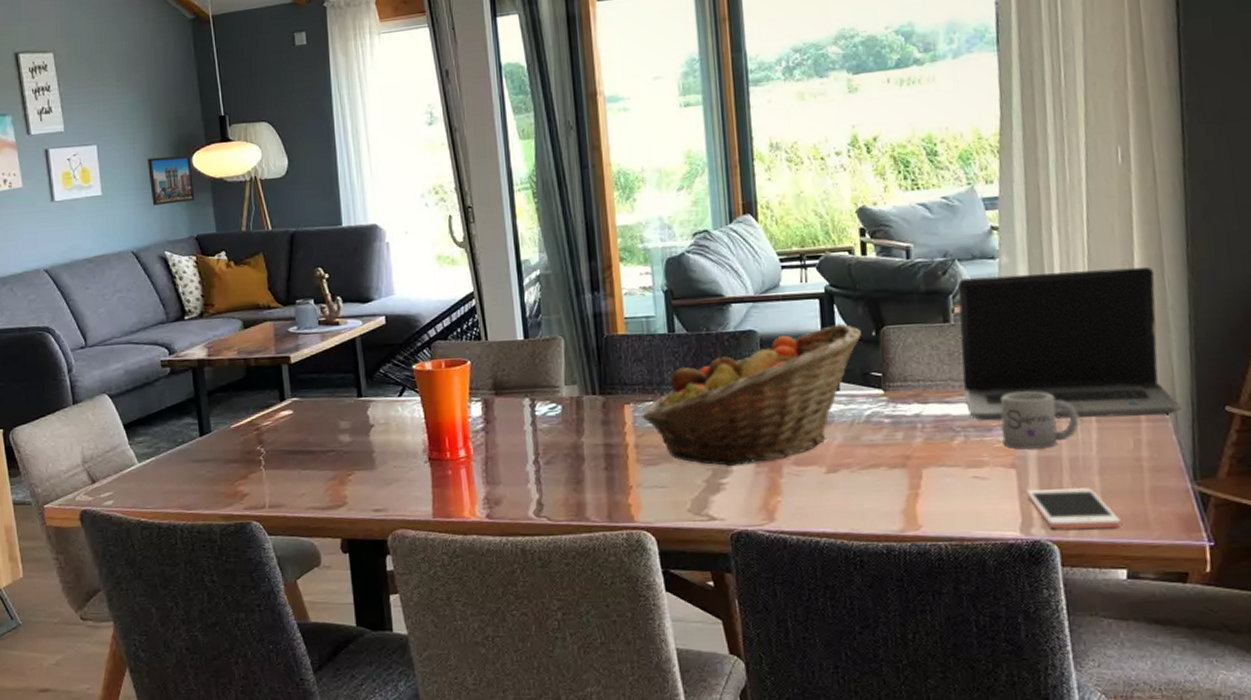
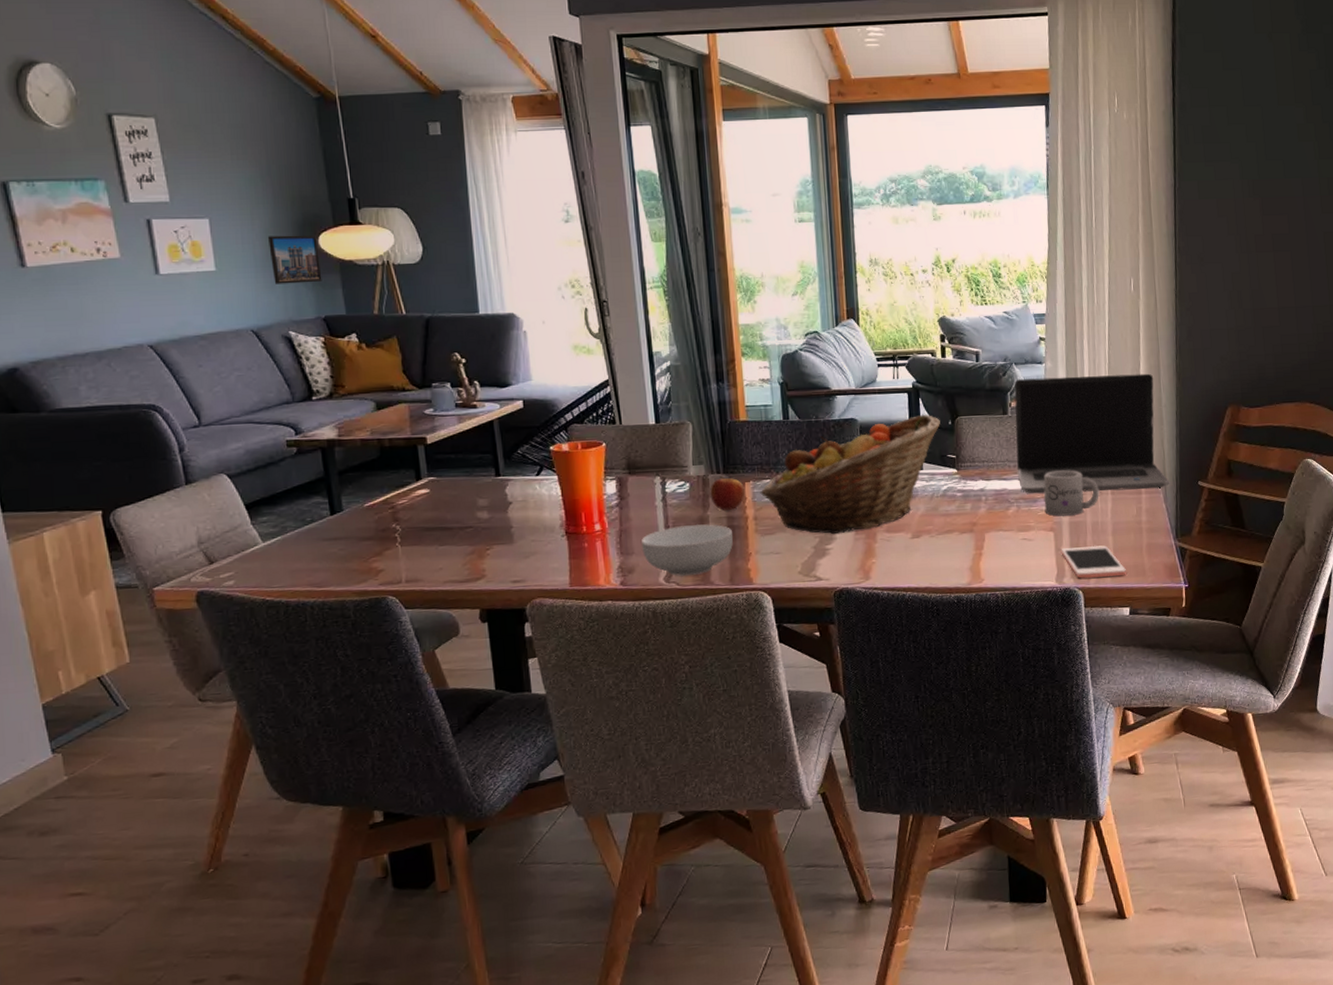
cereal bowl: none [508,452,611,510] -> present [640,524,733,576]
apple: none [584,398,624,437] -> present [710,476,745,510]

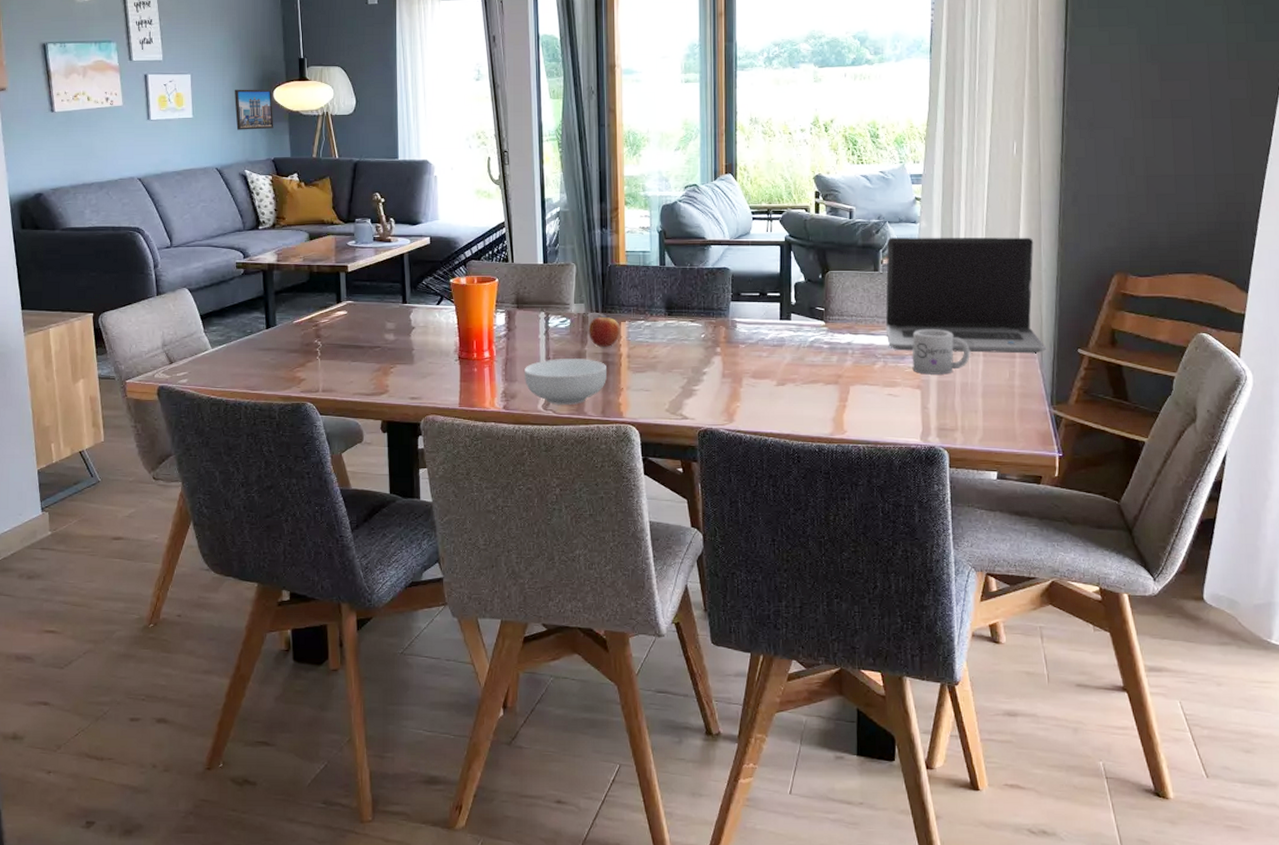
fruit basket: present [760,414,940,535] -> none [634,267,811,377]
cell phone: present [1061,545,1126,579] -> none [927,406,995,440]

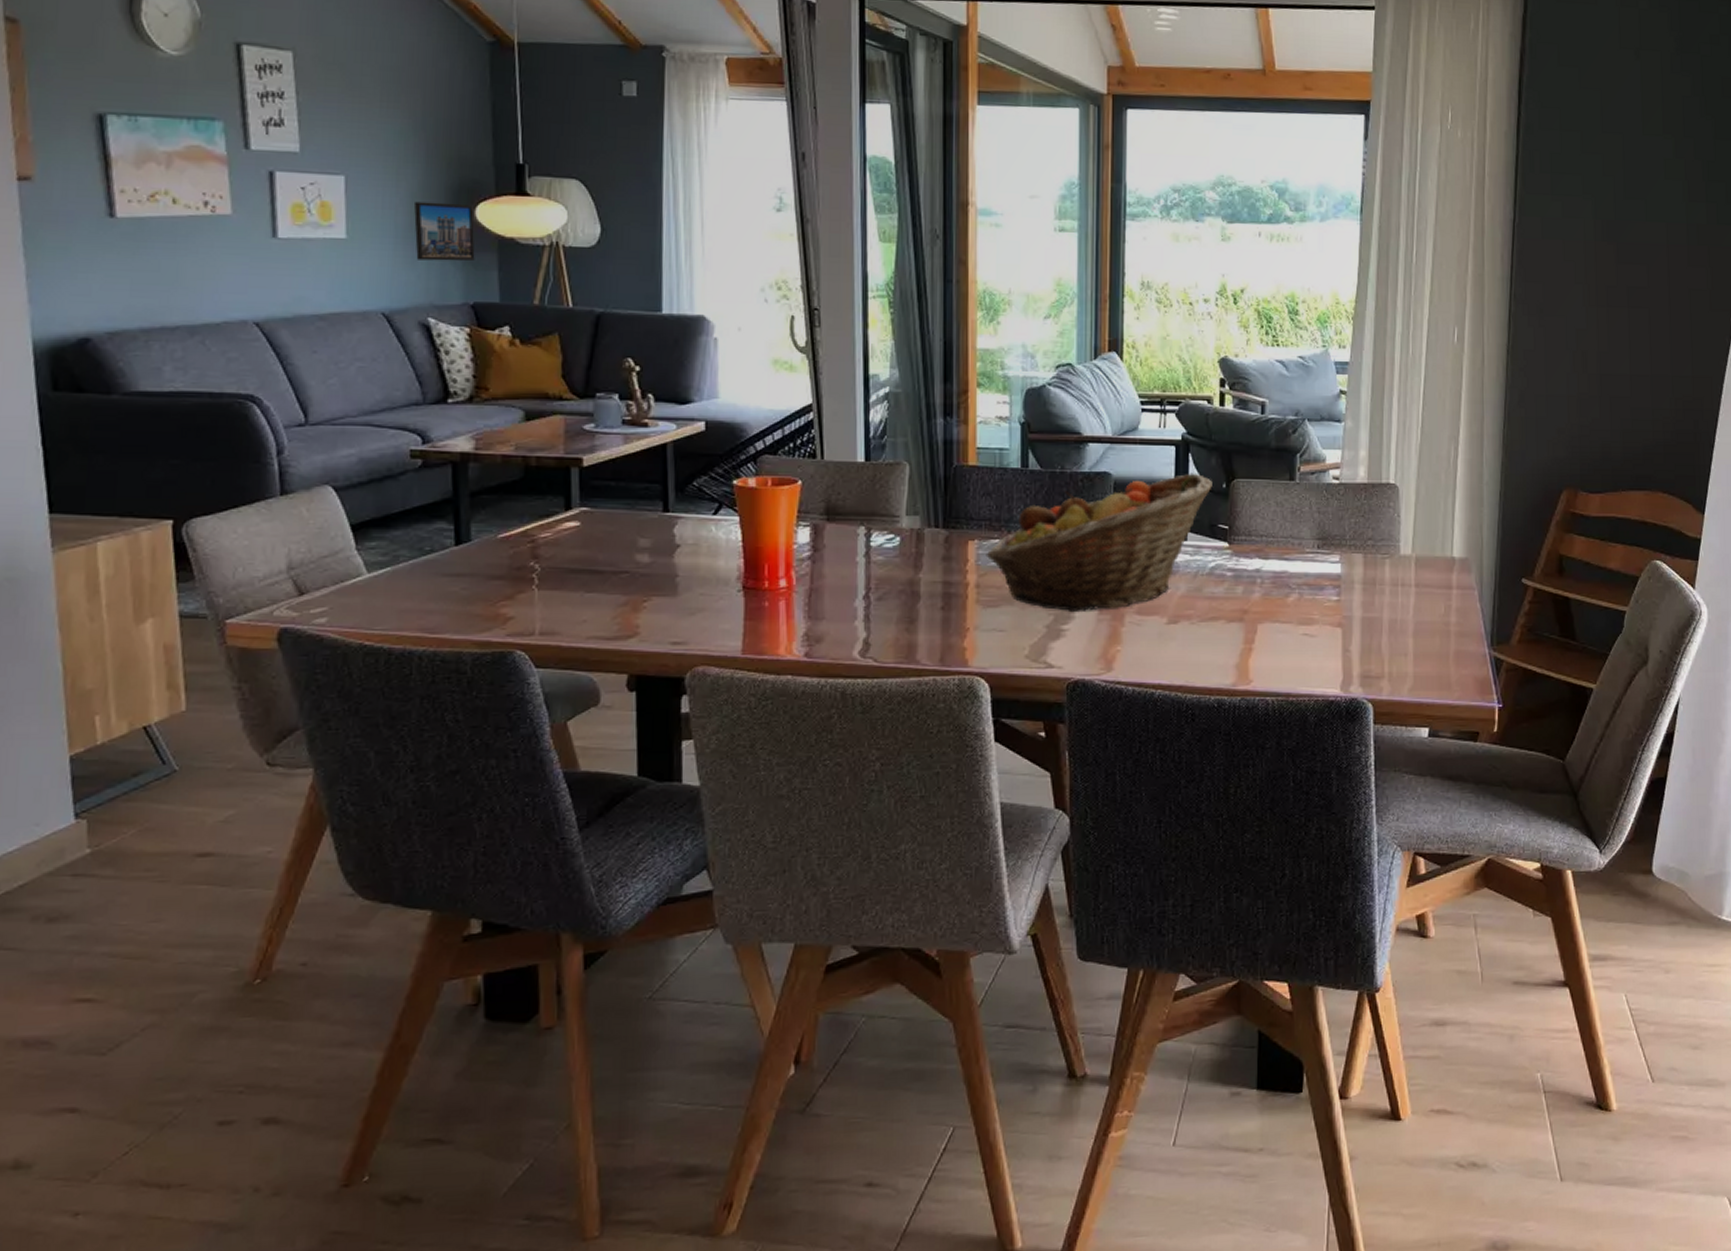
cereal bowl: present [523,359,606,405] -> none [834,589,948,650]
apple: present [588,315,620,347] -> none [924,531,967,573]
fruit basket: none [634,267,811,377] -> present [986,473,1212,613]
laptop computer: present [885,237,1047,354] -> none [1302,439,1488,584]
mug: present [912,329,970,375] -> none [1332,553,1400,609]

